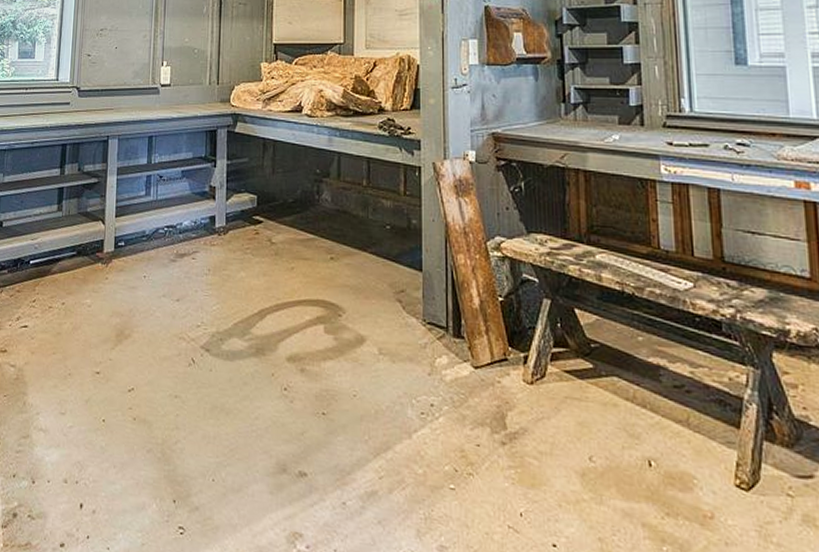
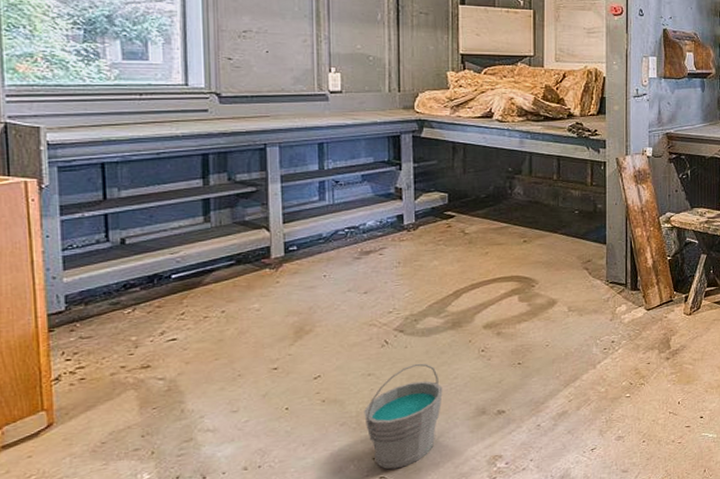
bucket: none [168,392,244,521] -> present [364,363,443,470]

